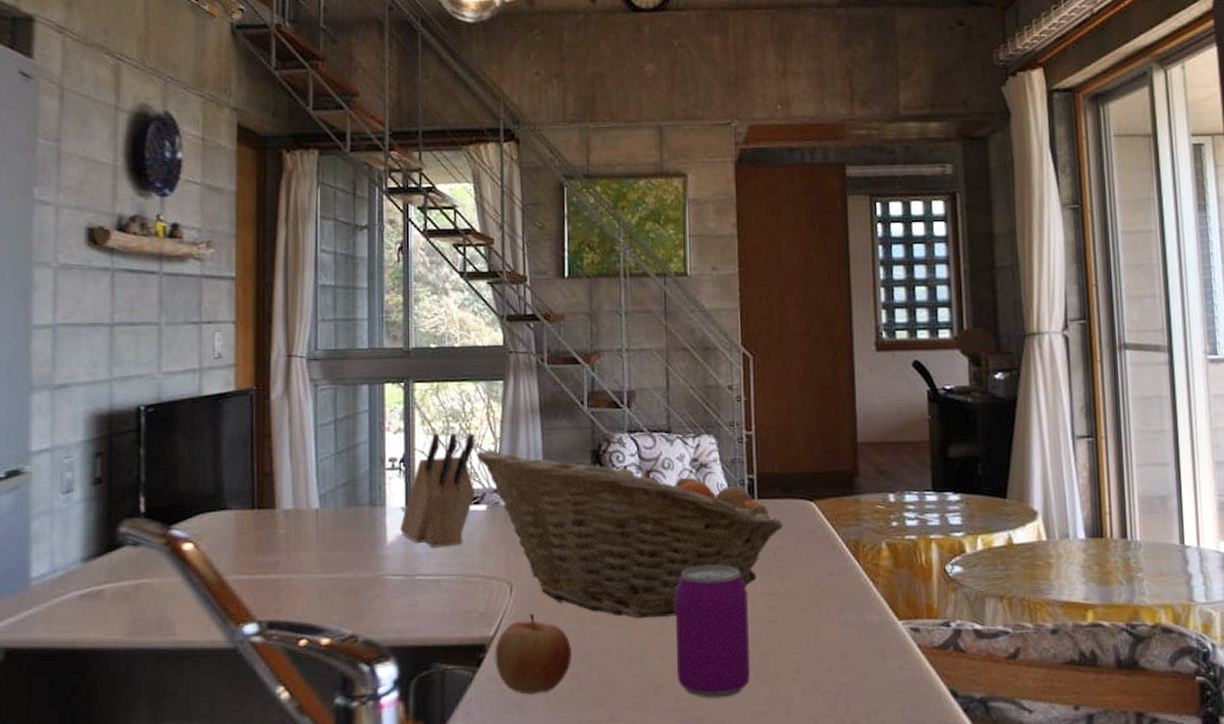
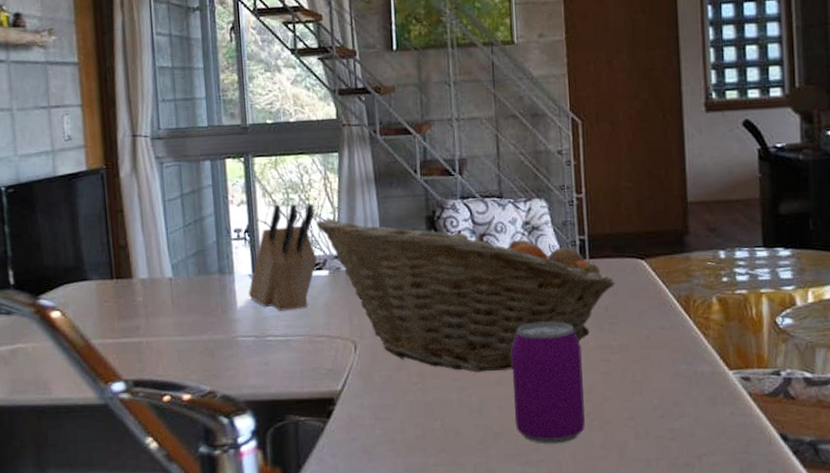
apple: present [495,614,571,695] -> none [343,370,415,443]

